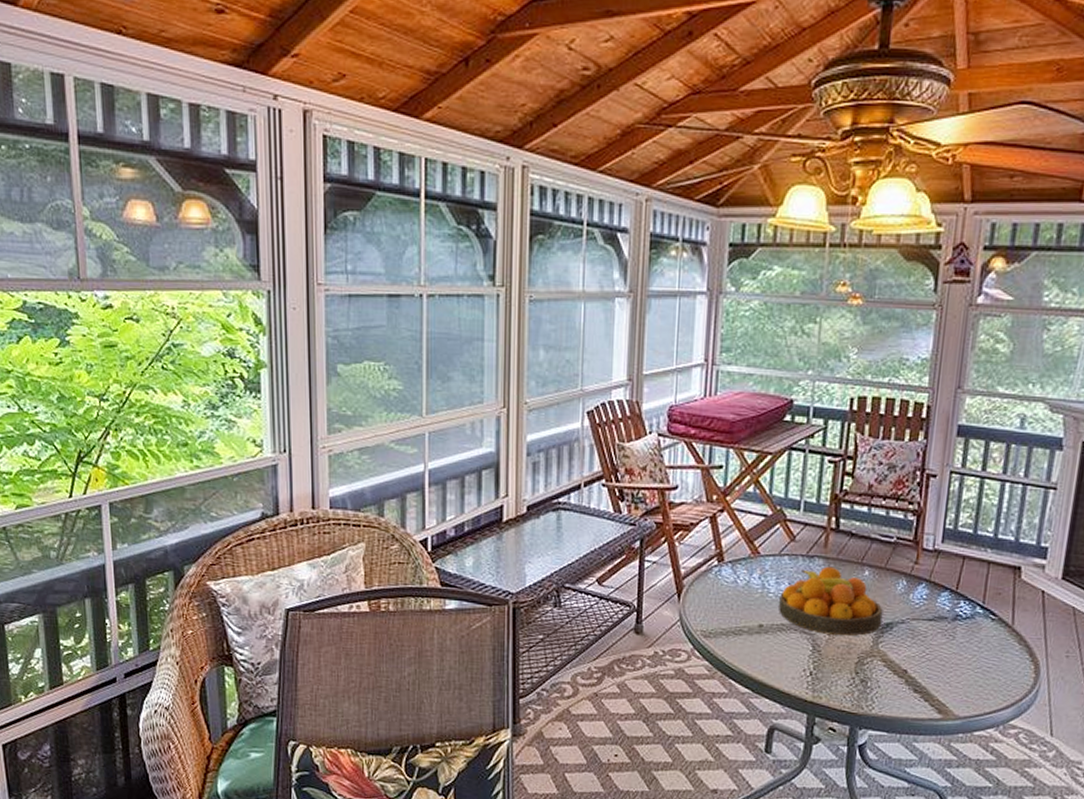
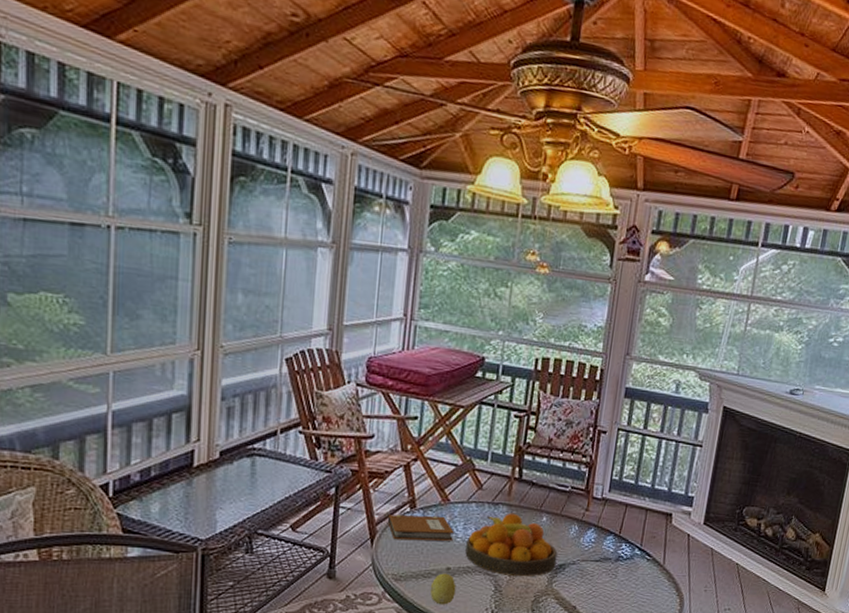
notebook: none [694,568,766,596] -> present [387,515,454,541]
fruit: none [741,630,770,664] -> present [430,573,456,605]

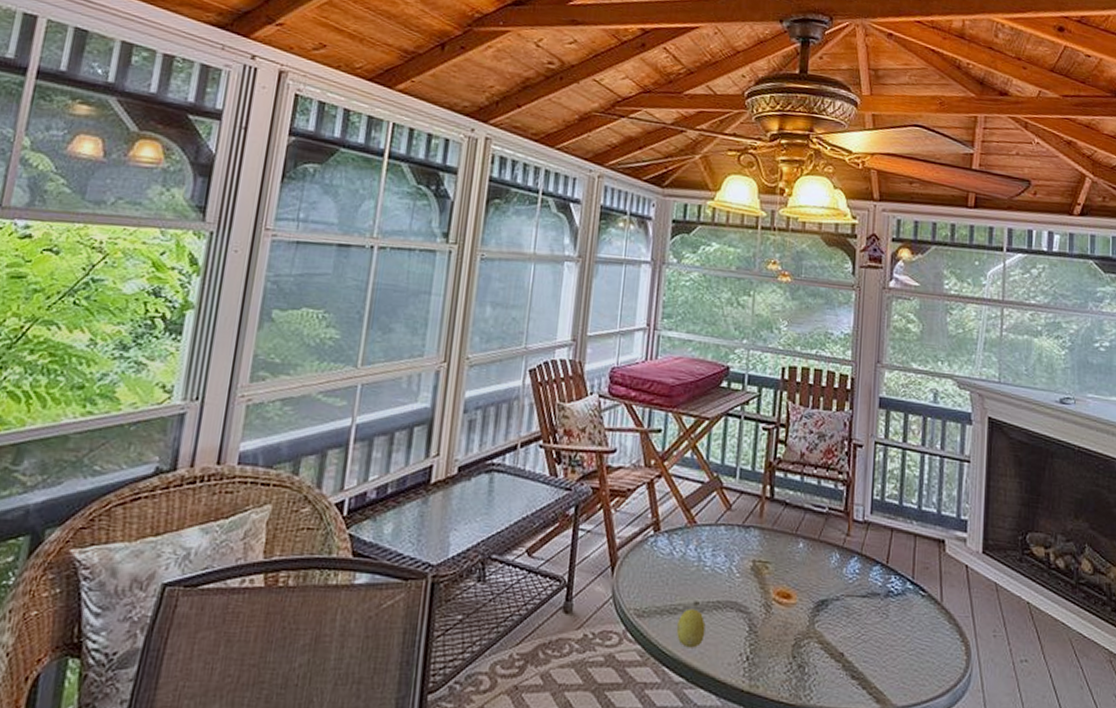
notebook: present [387,515,454,541] -> none [629,538,702,570]
fruit bowl: present [465,513,558,577] -> none [715,537,818,615]

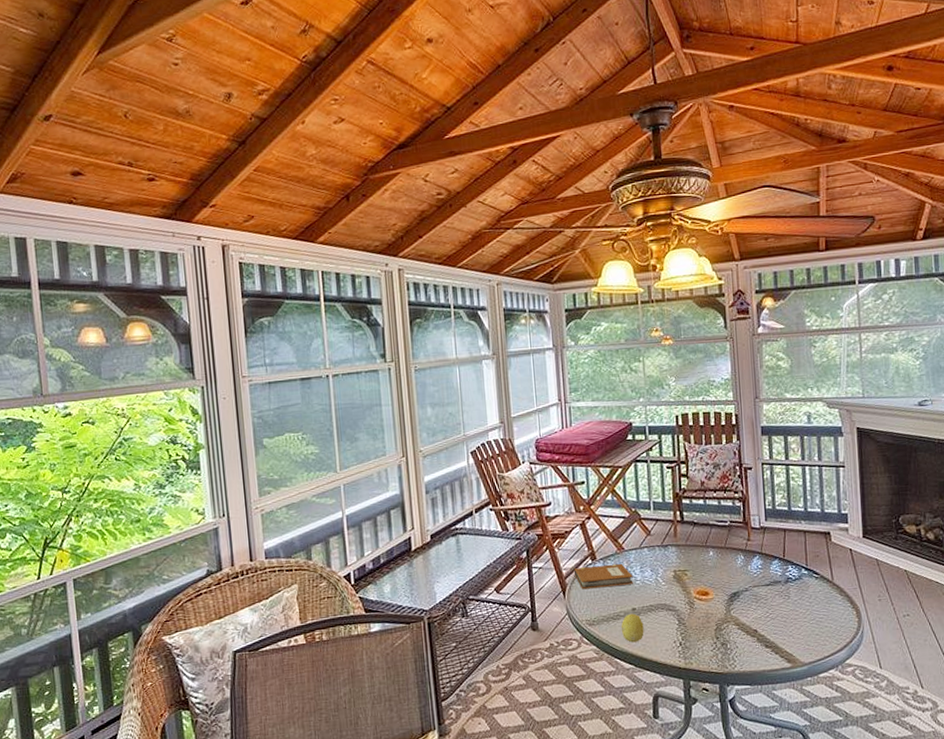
notebook: none [629,538,702,570] -> present [573,563,633,590]

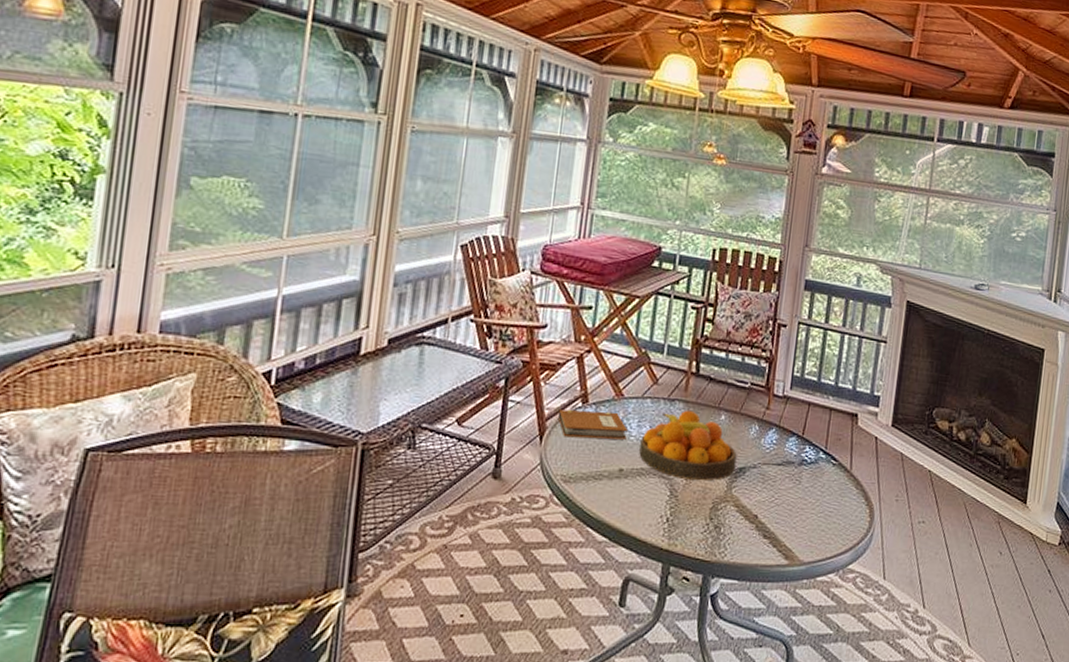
fruit: present [621,613,644,643] -> none [600,475,629,511]
fruit bowl: none [645,552,730,609] -> present [639,410,737,481]

